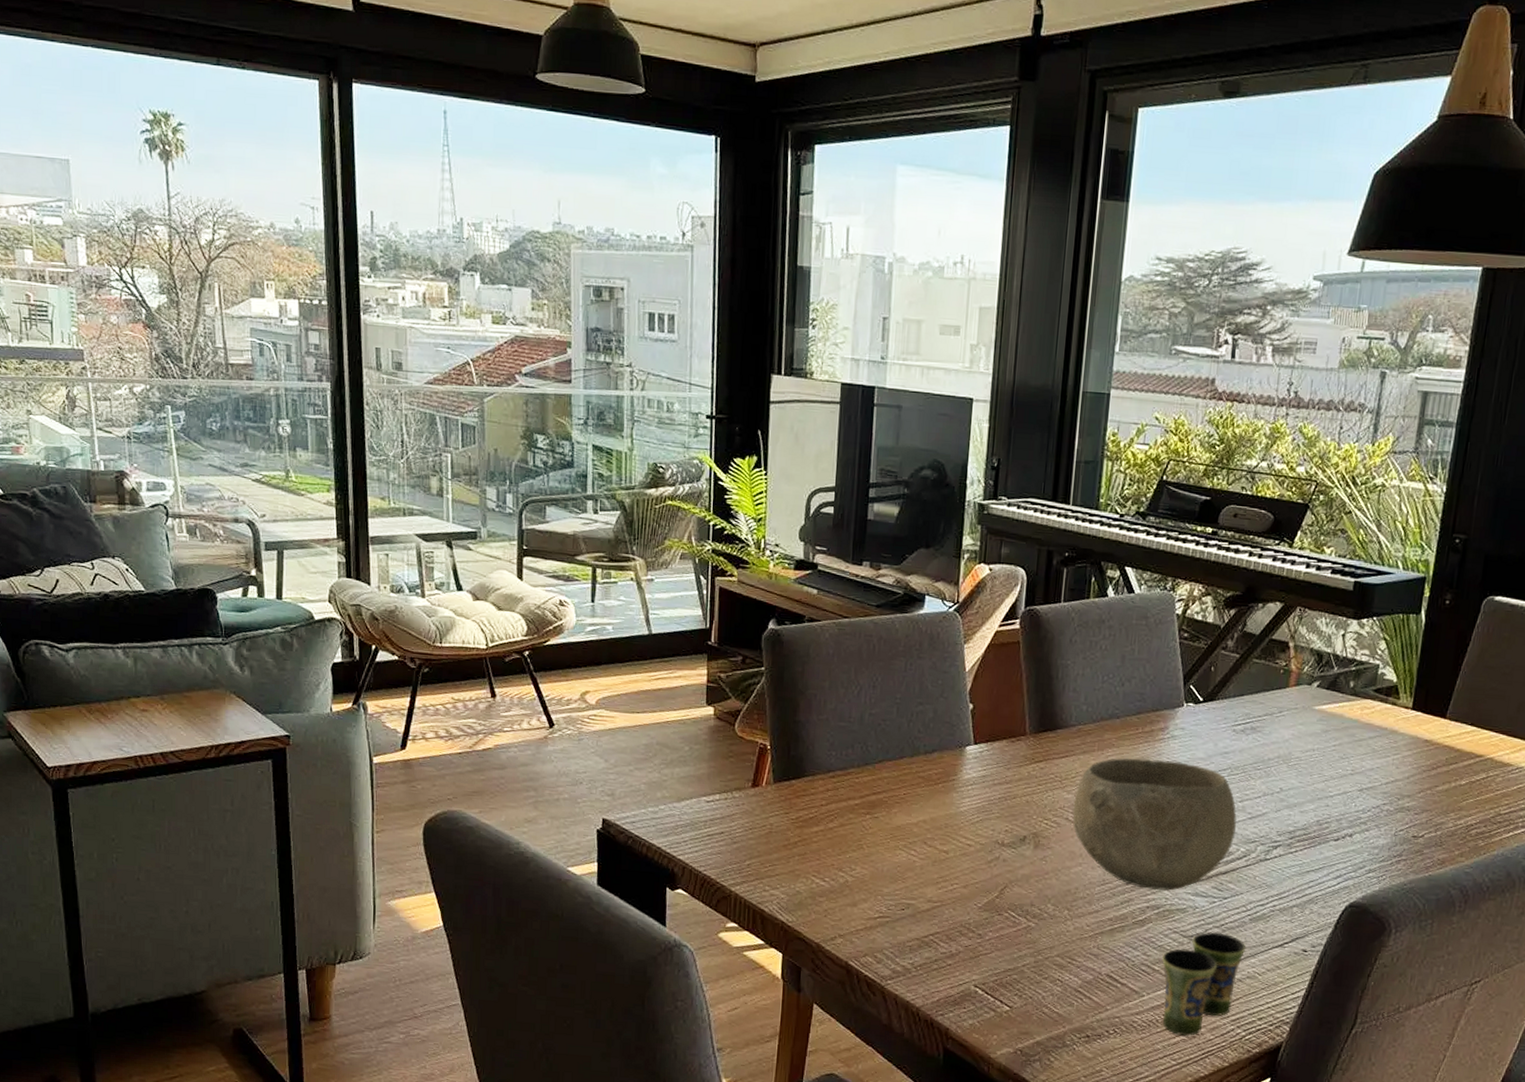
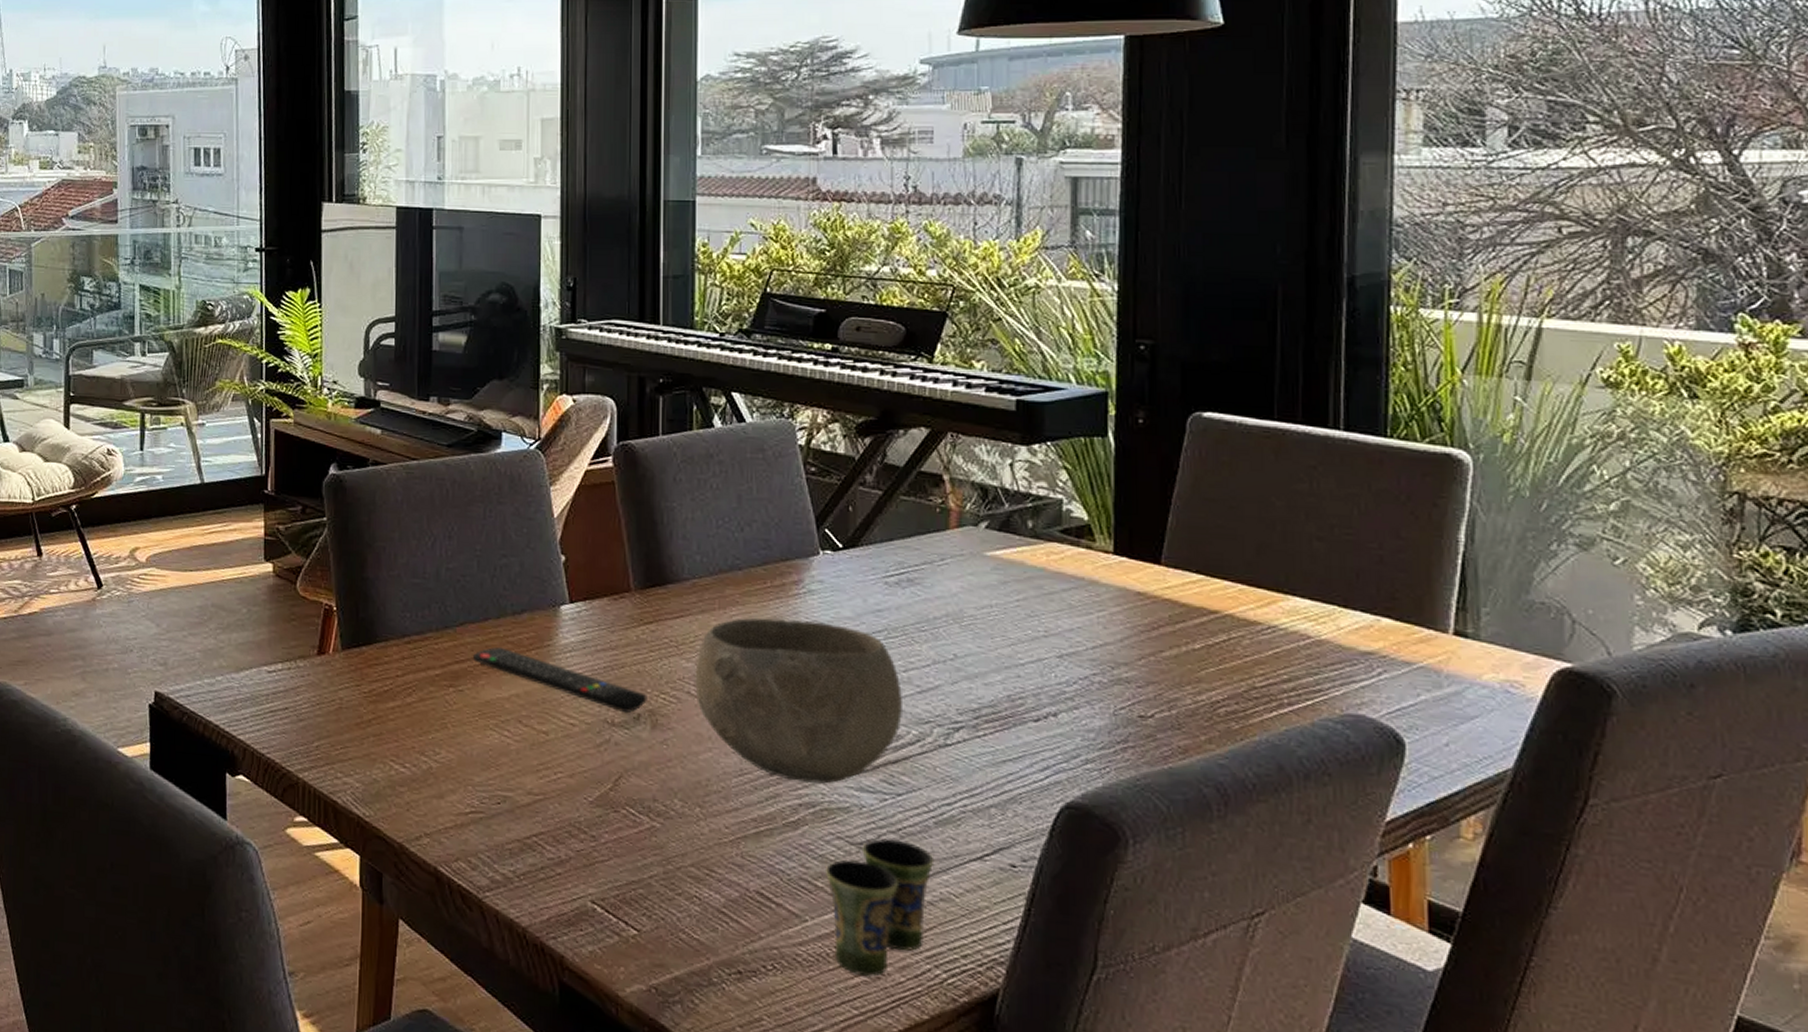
remote control: none [887,780,1033,836] -> present [472,646,647,714]

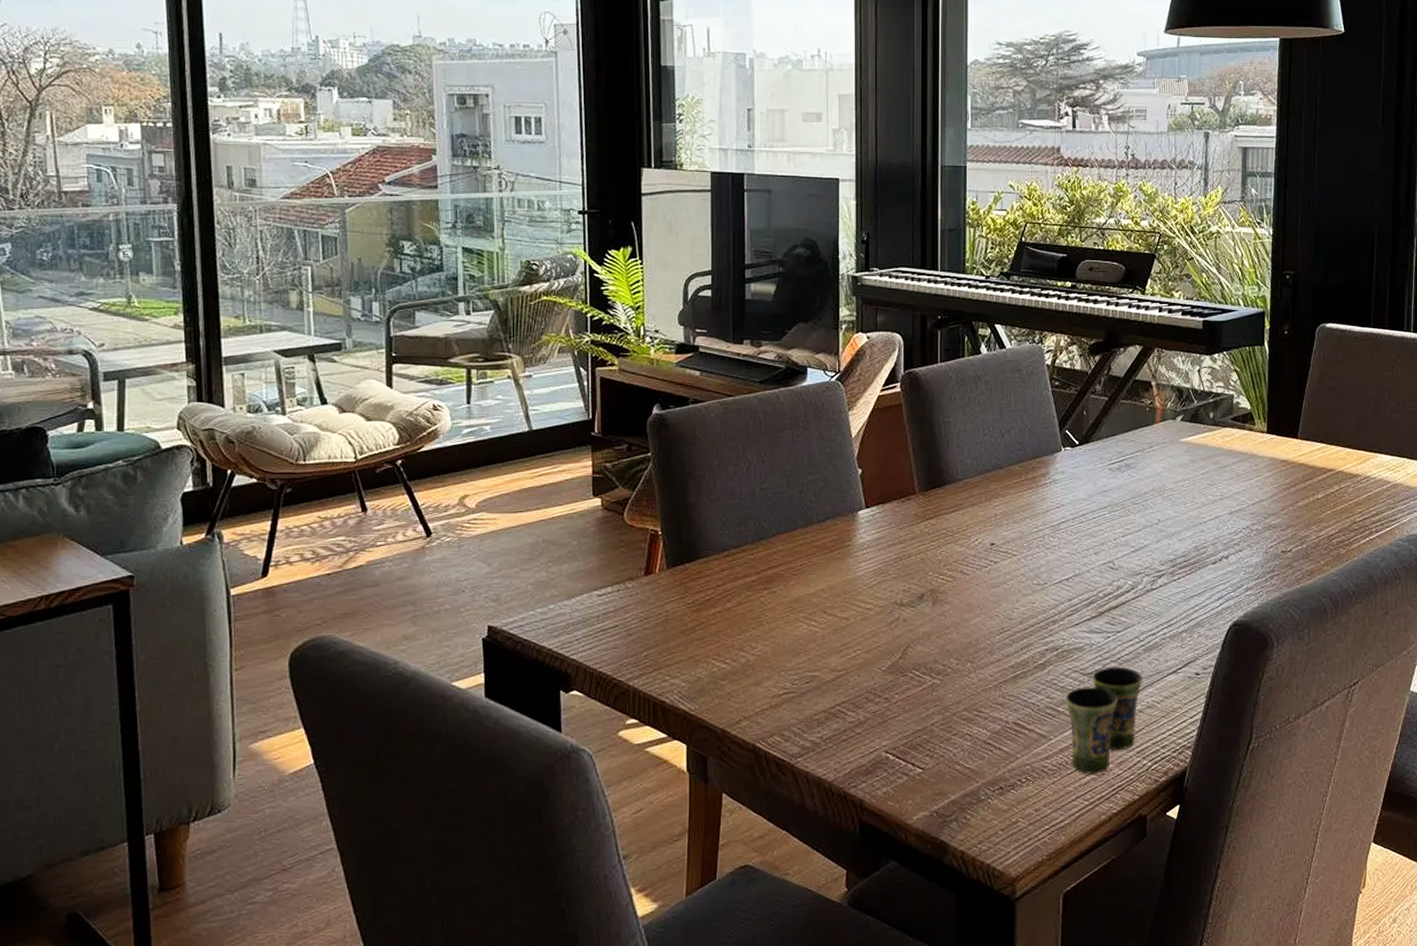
remote control: present [472,646,647,714] -> none [783,551,929,595]
bowl: present [693,618,904,784] -> none [965,504,1122,632]

